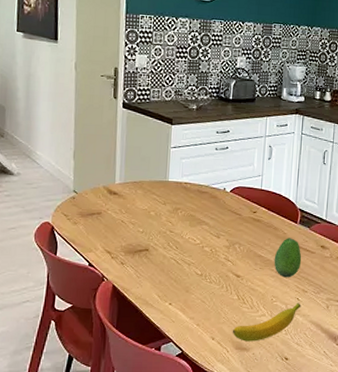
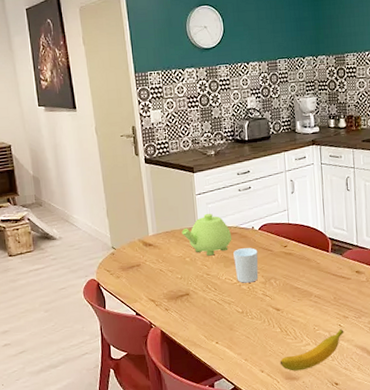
teapot: none [150,168,202,213] -> present [181,213,232,256]
cup: none [200,209,226,245] -> present [233,248,259,283]
fruit: present [274,238,302,278] -> none [310,267,339,306]

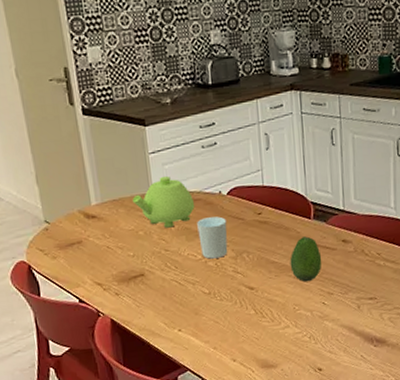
banana: present [279,329,344,371] -> none [254,307,329,358]
fruit: none [310,267,339,306] -> present [290,236,322,282]

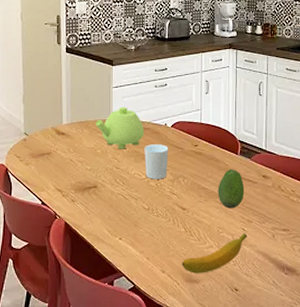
banana: none [254,307,329,358] -> present [181,233,247,274]

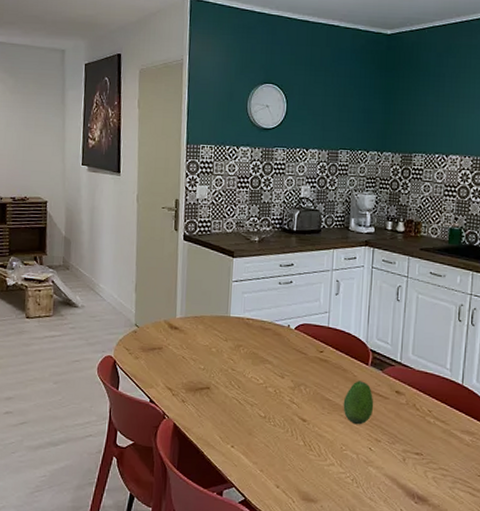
teapot: present [95,106,145,149] -> none [211,303,265,350]
cup: present [145,144,169,179] -> none [263,346,291,386]
banana: present [181,233,247,274] -> none [298,453,374,493]

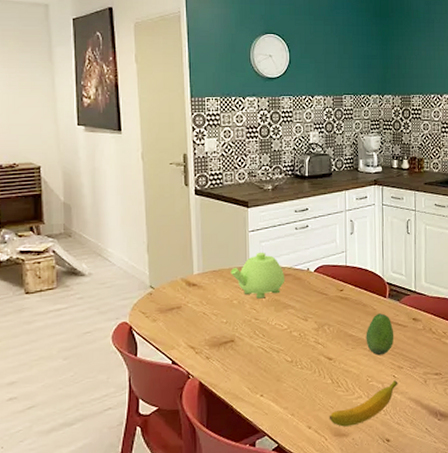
teapot: none [211,303,265,350] -> present [230,252,285,299]
banana: none [298,453,374,493] -> present [329,380,398,427]

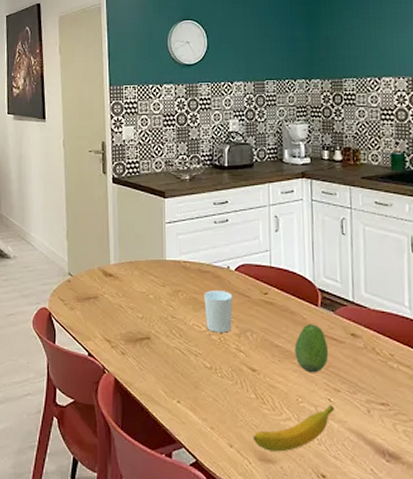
teapot: present [230,252,285,299] -> none [146,245,204,295]
cup: none [286,291,312,330] -> present [204,290,233,333]

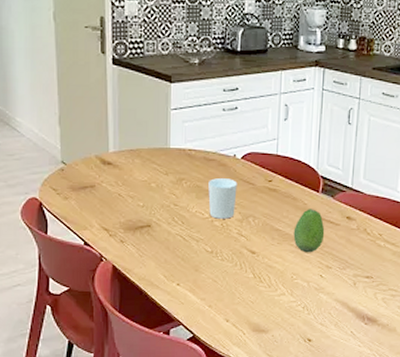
banana: present [253,405,335,452] -> none [248,280,325,323]

